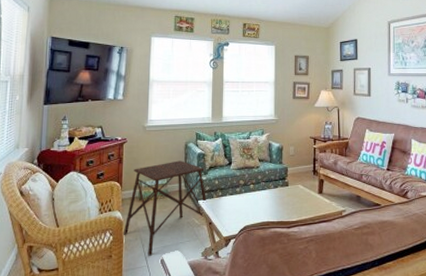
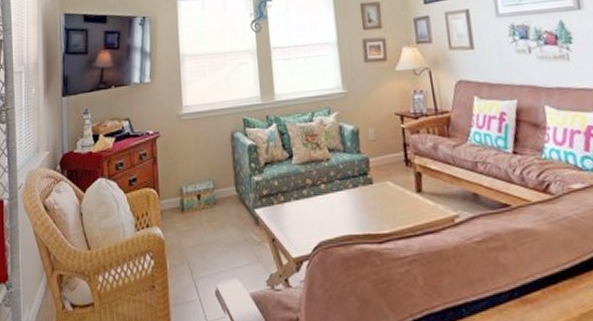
side table: present [123,160,207,256] -> none [165,156,267,286]

